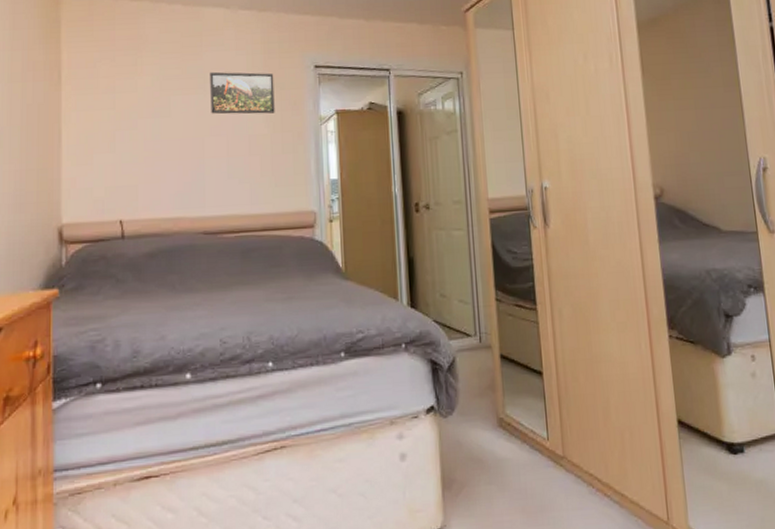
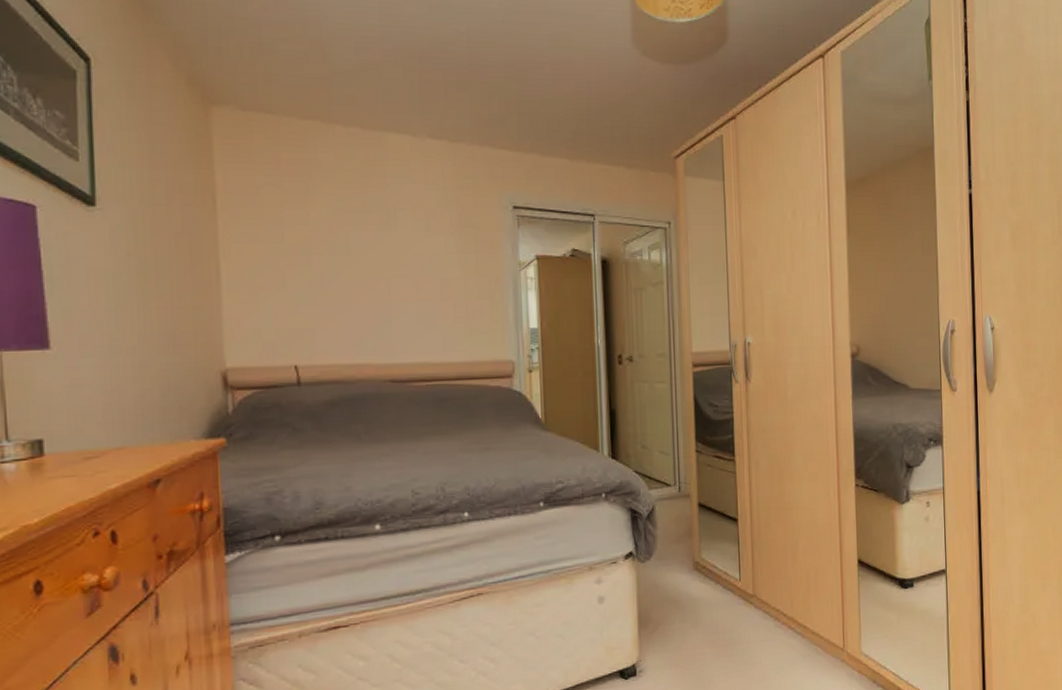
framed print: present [210,71,275,114] -> none [395,206,469,256]

